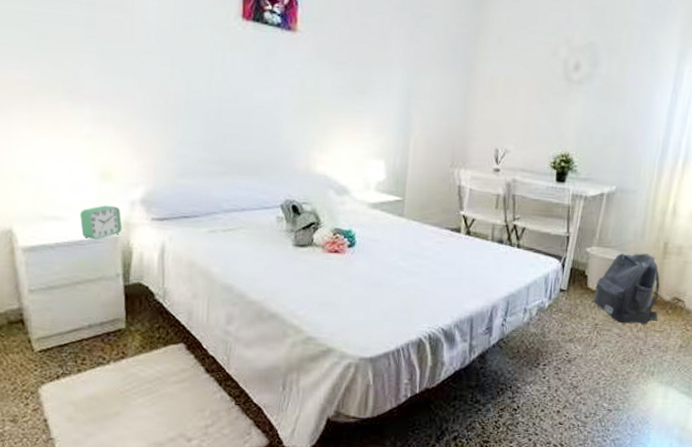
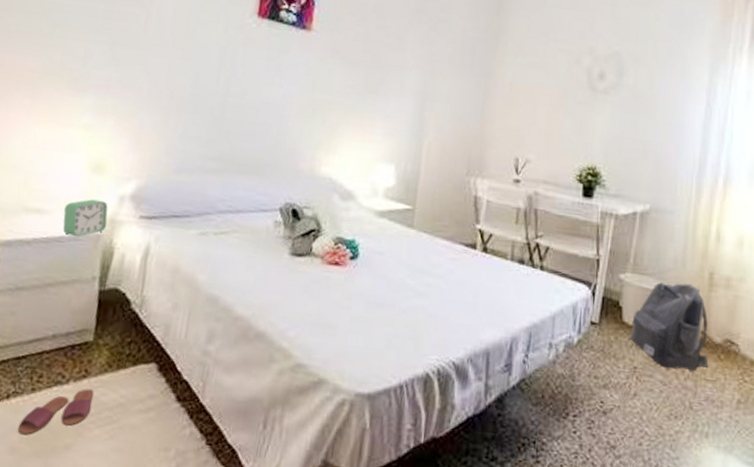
slippers: none [71,367,133,407] -> present [17,388,95,435]

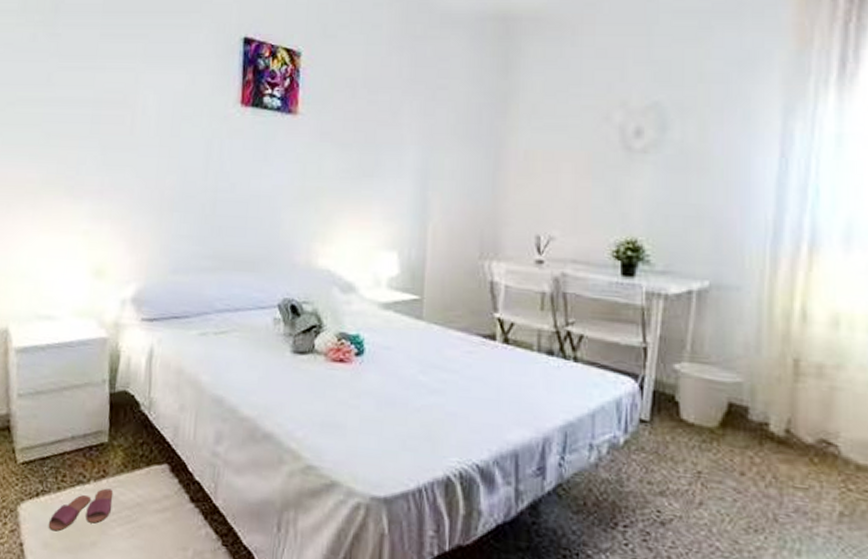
alarm clock: present [63,199,108,238] -> none [71,304,112,342]
backpack: present [630,282,709,372] -> none [690,372,797,478]

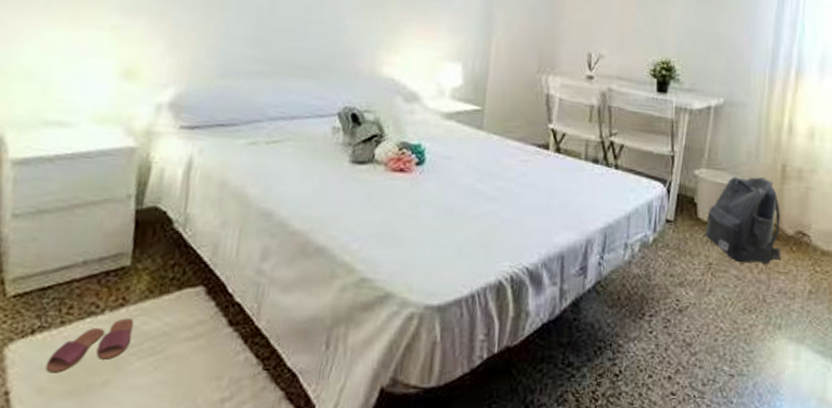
backpack: none [690,372,797,478] -> present [705,177,781,265]

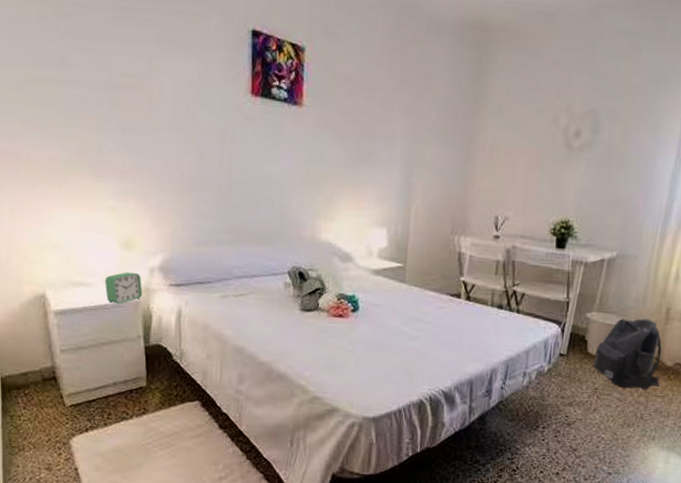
slippers: present [45,318,134,373] -> none [99,422,154,457]
alarm clock: none [90,109,143,152] -> present [105,272,143,305]

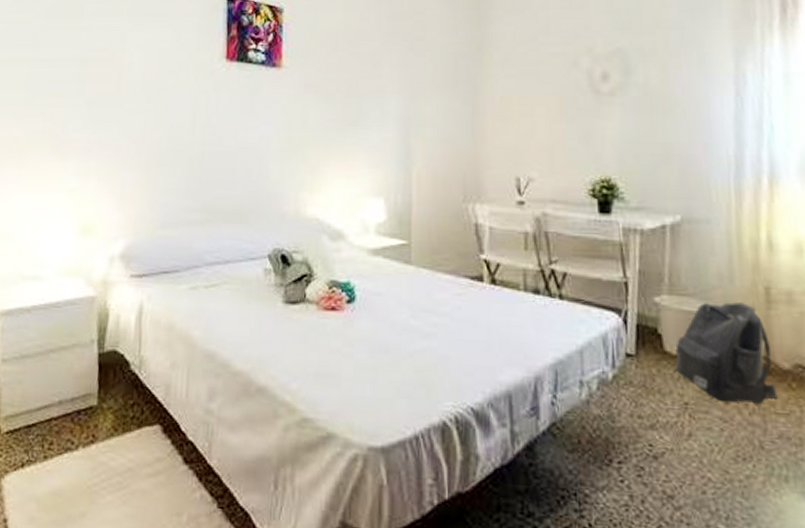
alarm clock: present [105,272,143,305] -> none [58,262,100,301]

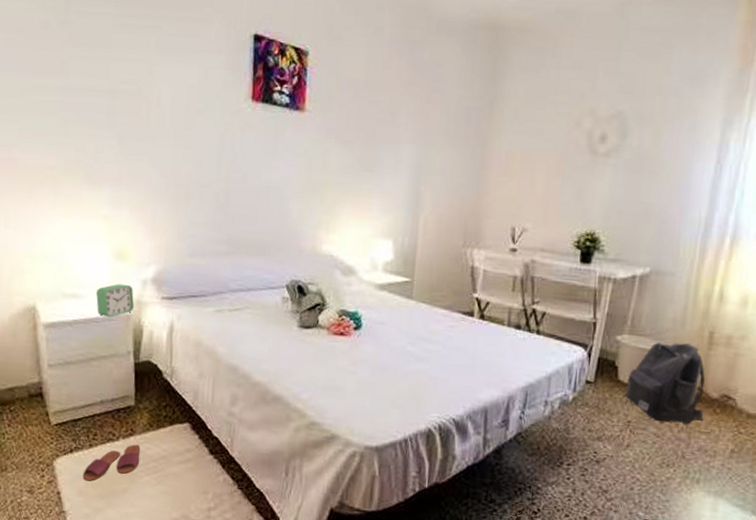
slippers: none [34,454,103,504] -> present [82,444,141,481]
alarm clock: none [58,262,100,301] -> present [96,284,135,318]

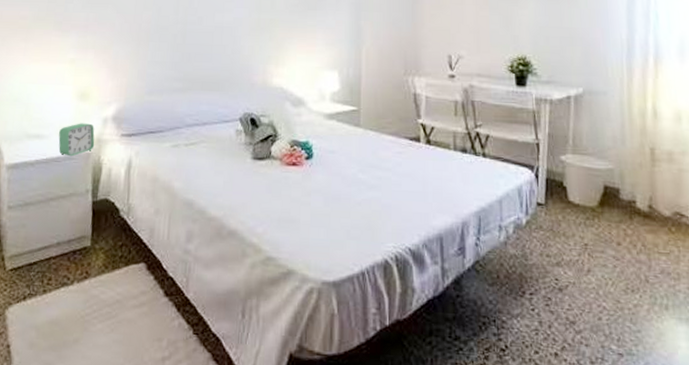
slippers: present [82,444,141,481] -> none [34,288,95,332]
backpack: present [624,342,705,425] -> none [577,160,660,246]

